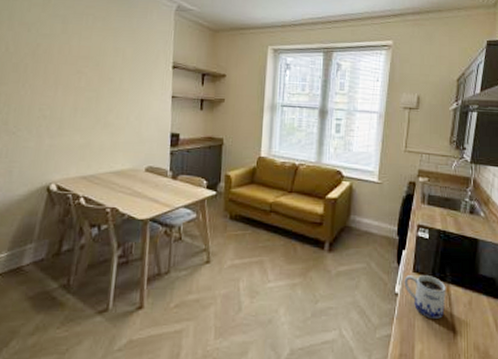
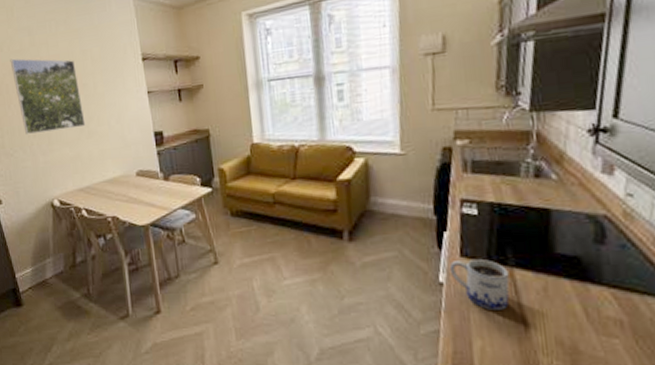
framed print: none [34,40,105,118] -> present [10,58,86,134]

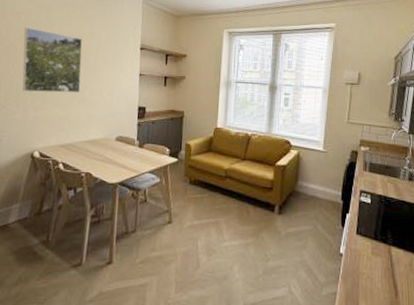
mug: present [449,259,510,310] -> none [348,237,388,278]

